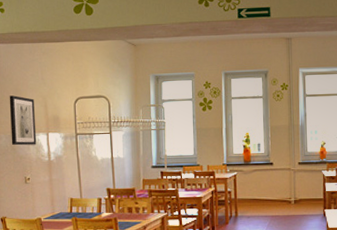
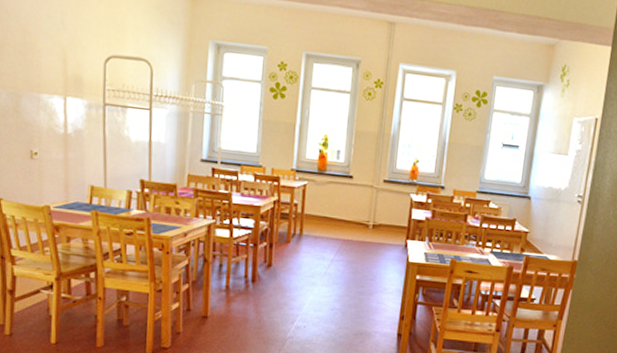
wall art: present [9,95,37,146] -> none [13,38,50,111]

